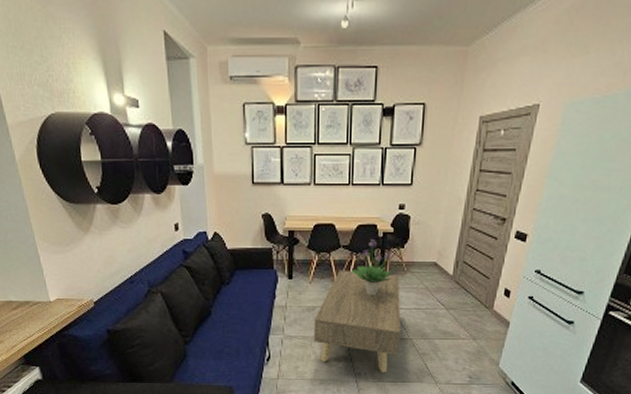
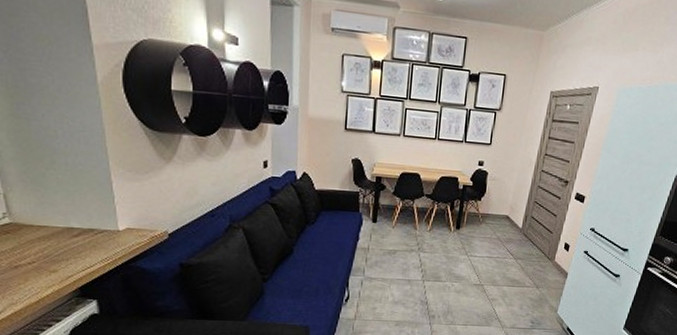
coffee table: present [313,270,401,373] -> none [392,217,475,317]
potted plant: present [352,239,393,295] -> none [433,191,470,243]

